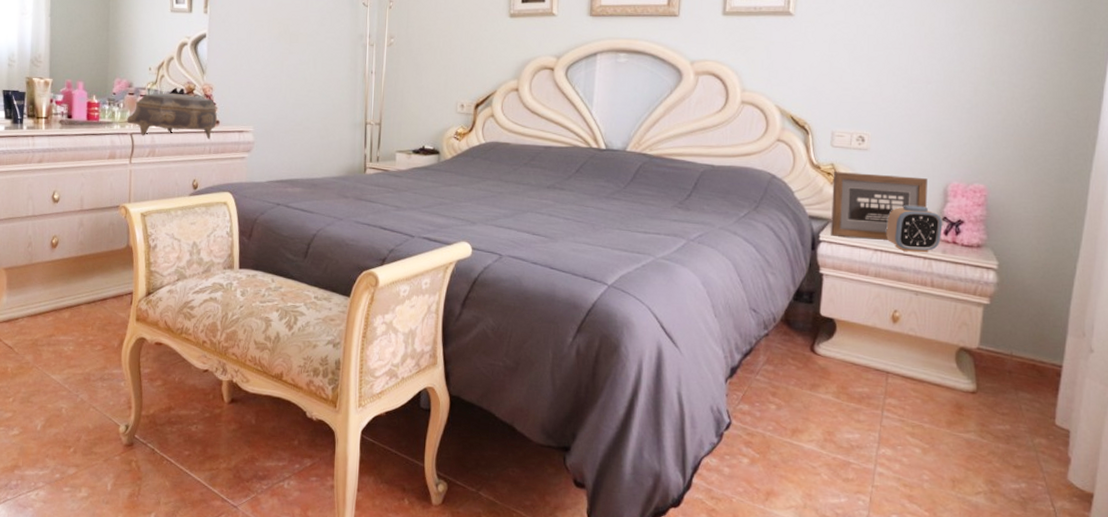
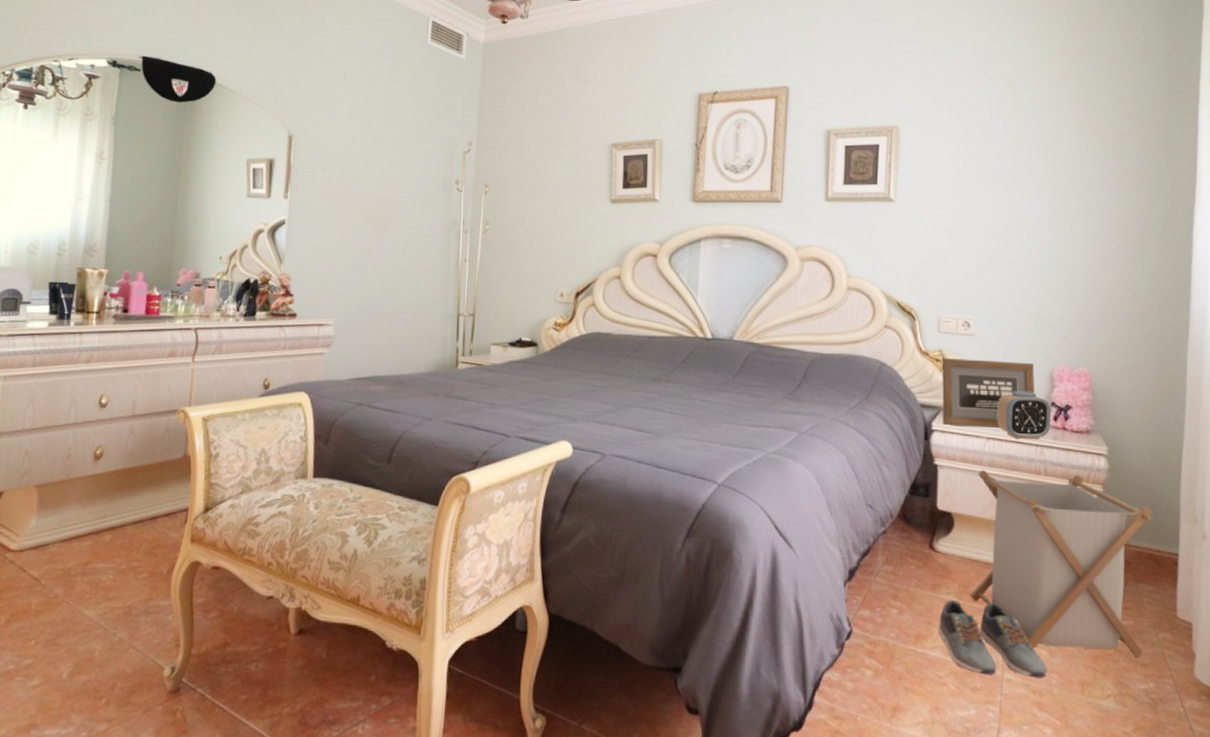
jewelry box: present [127,92,217,139] -> none [191,283,295,334]
shoe: none [814,399,920,474] -> present [938,600,1048,678]
laundry basket: none [848,279,1040,460] -> present [970,469,1153,658]

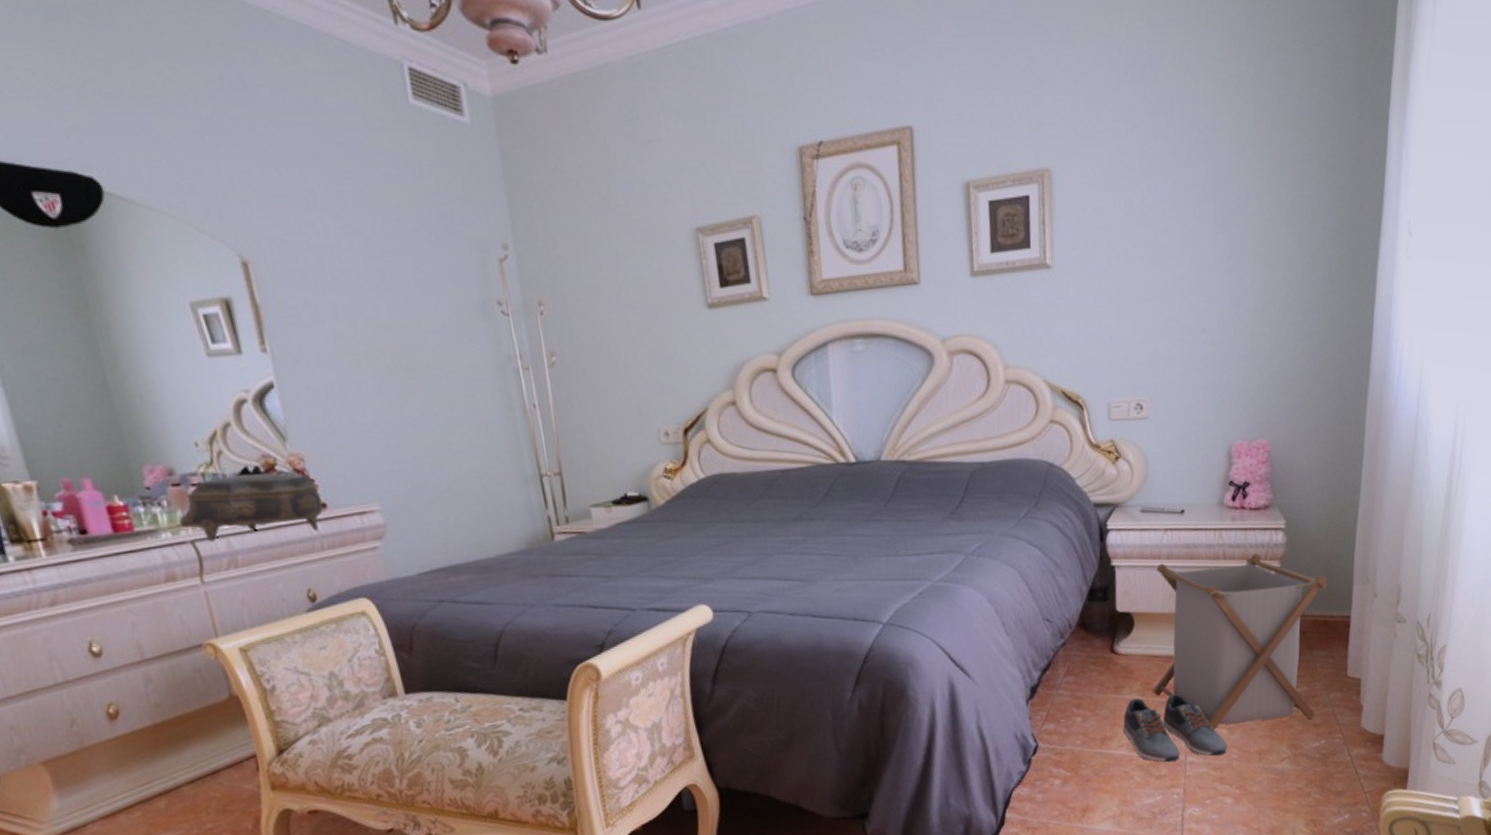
jewelry box: none [191,283,295,334] -> present [179,473,323,542]
picture frame: present [941,358,1035,428] -> none [1114,441,1212,522]
alarm clock: present [997,391,1052,440] -> none [1174,473,1230,527]

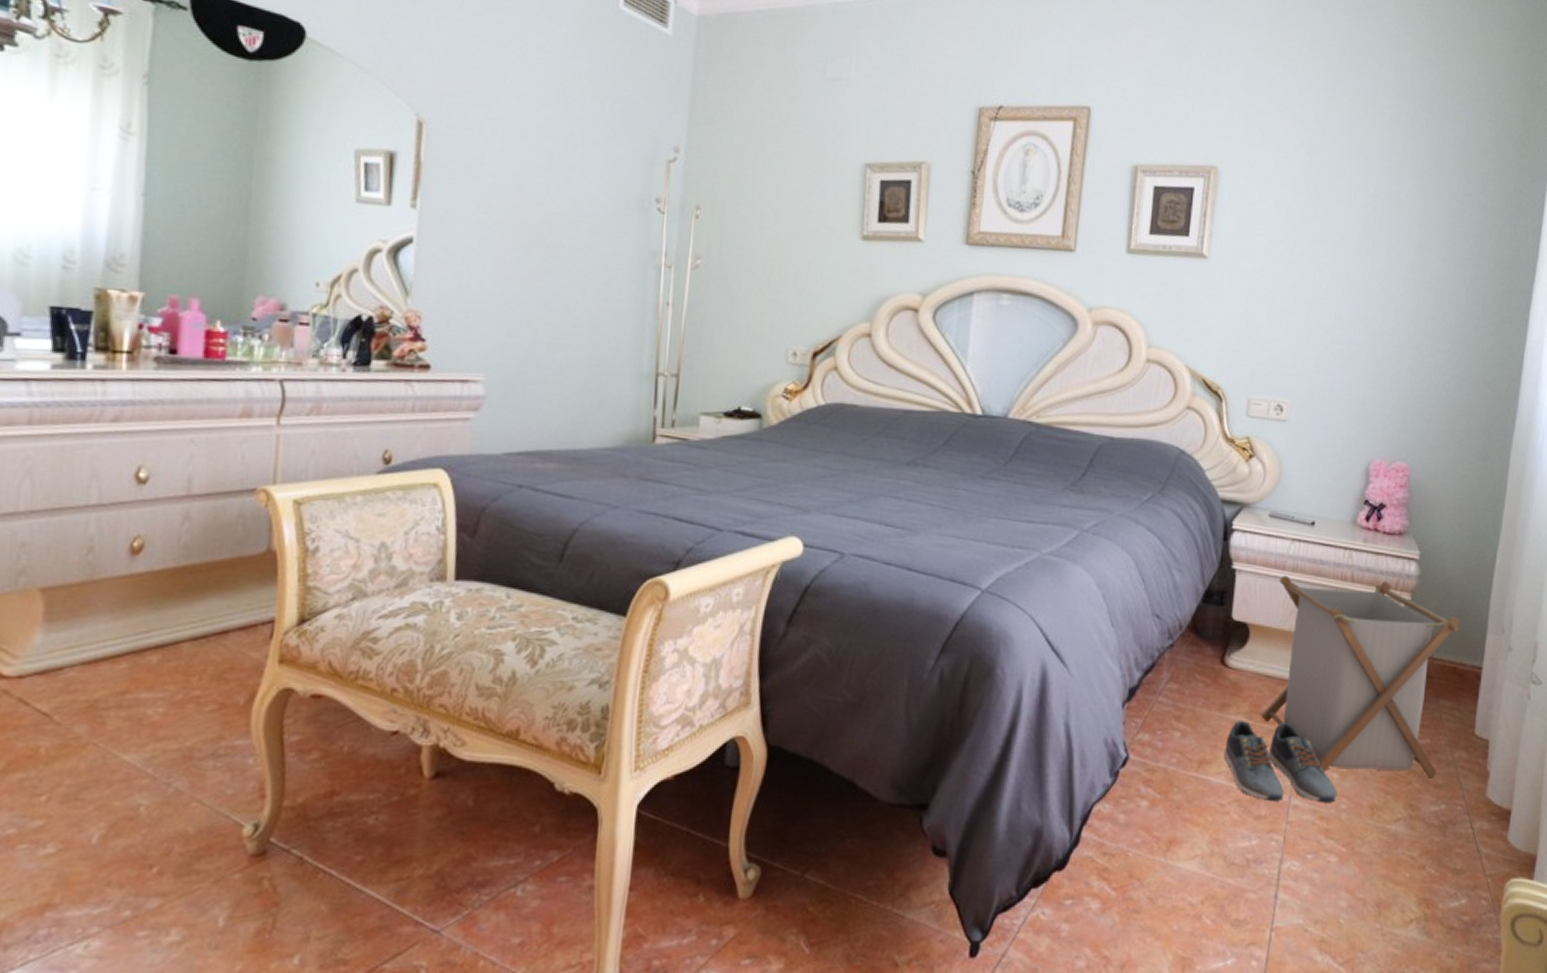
jewelry box: present [179,473,323,542] -> none [274,320,428,391]

